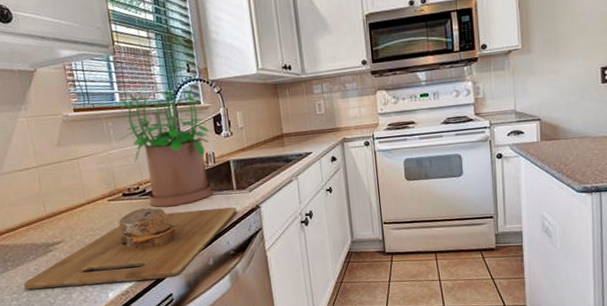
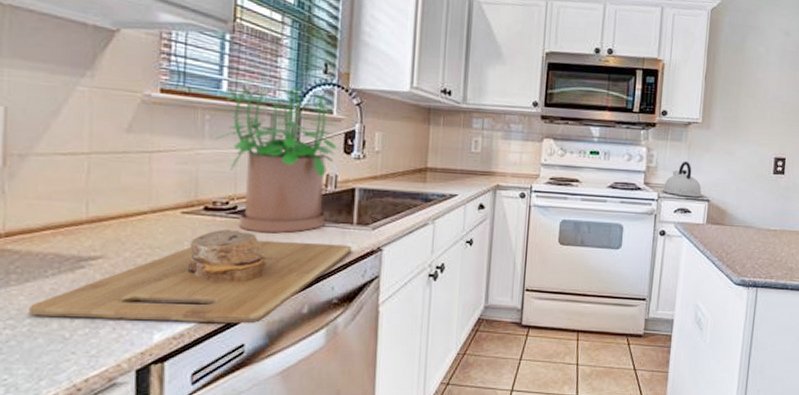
kettle: none [493,86,533,120] -> present [662,161,702,198]

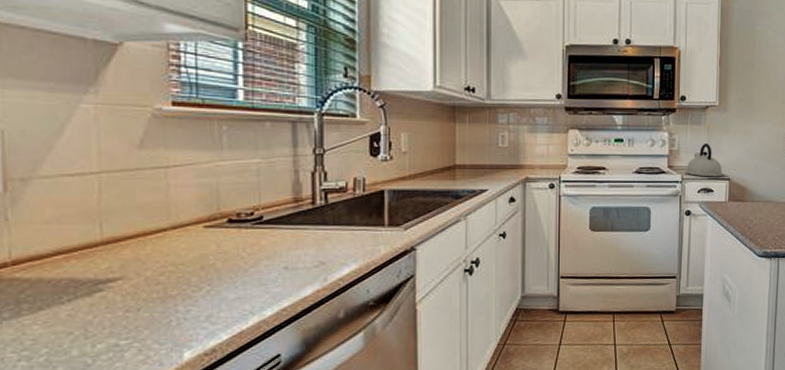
cutting board: present [29,228,352,324] -> none [45,239,385,345]
potted plant: present [215,85,338,233] -> none [234,92,362,241]

